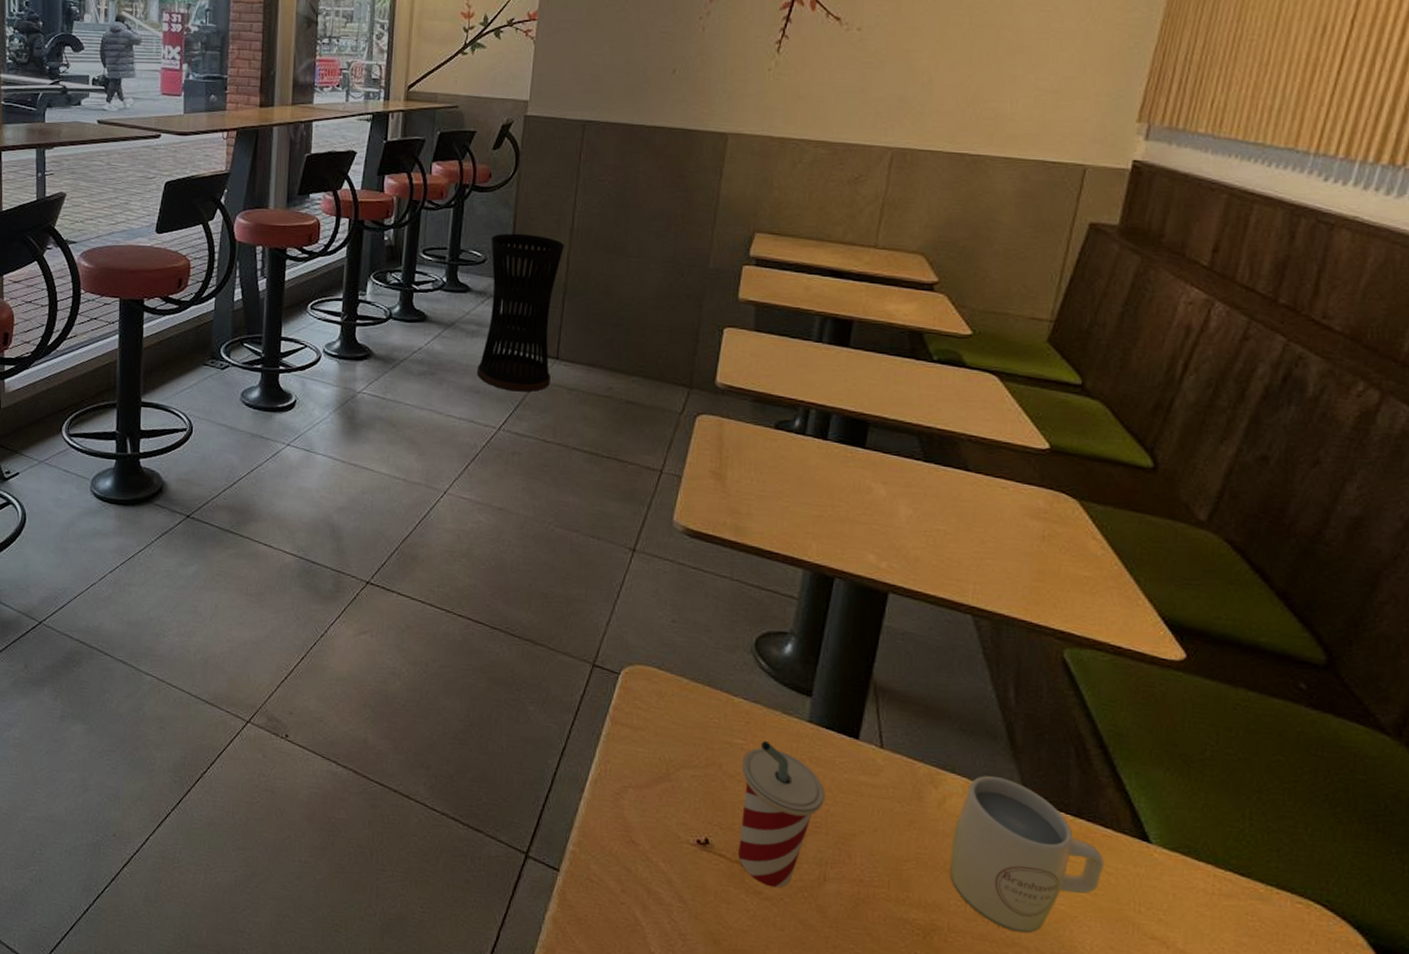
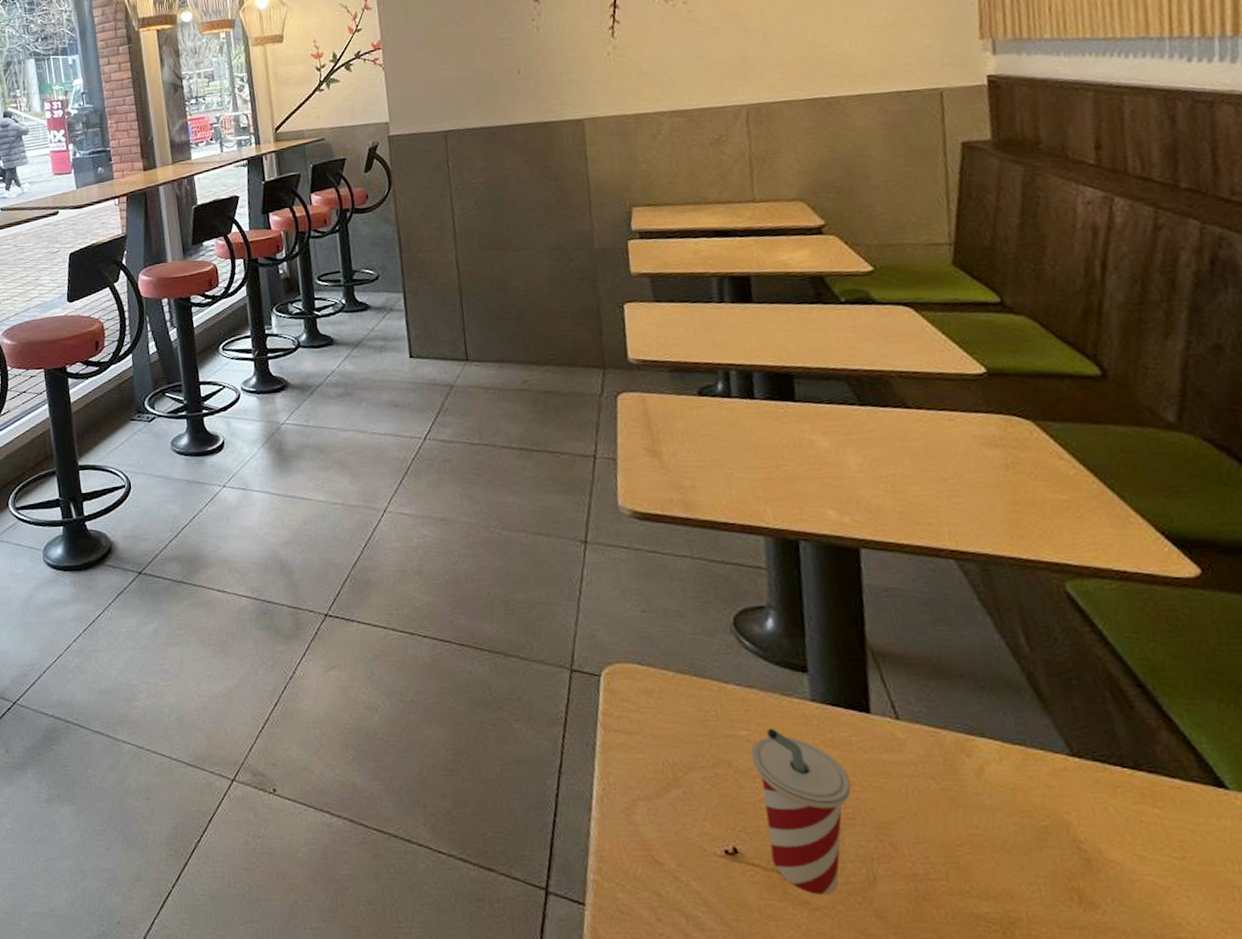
umbrella stand: present [477,233,564,392] -> none [379,245,466,399]
mug: present [949,775,1104,933] -> none [1001,734,1185,914]

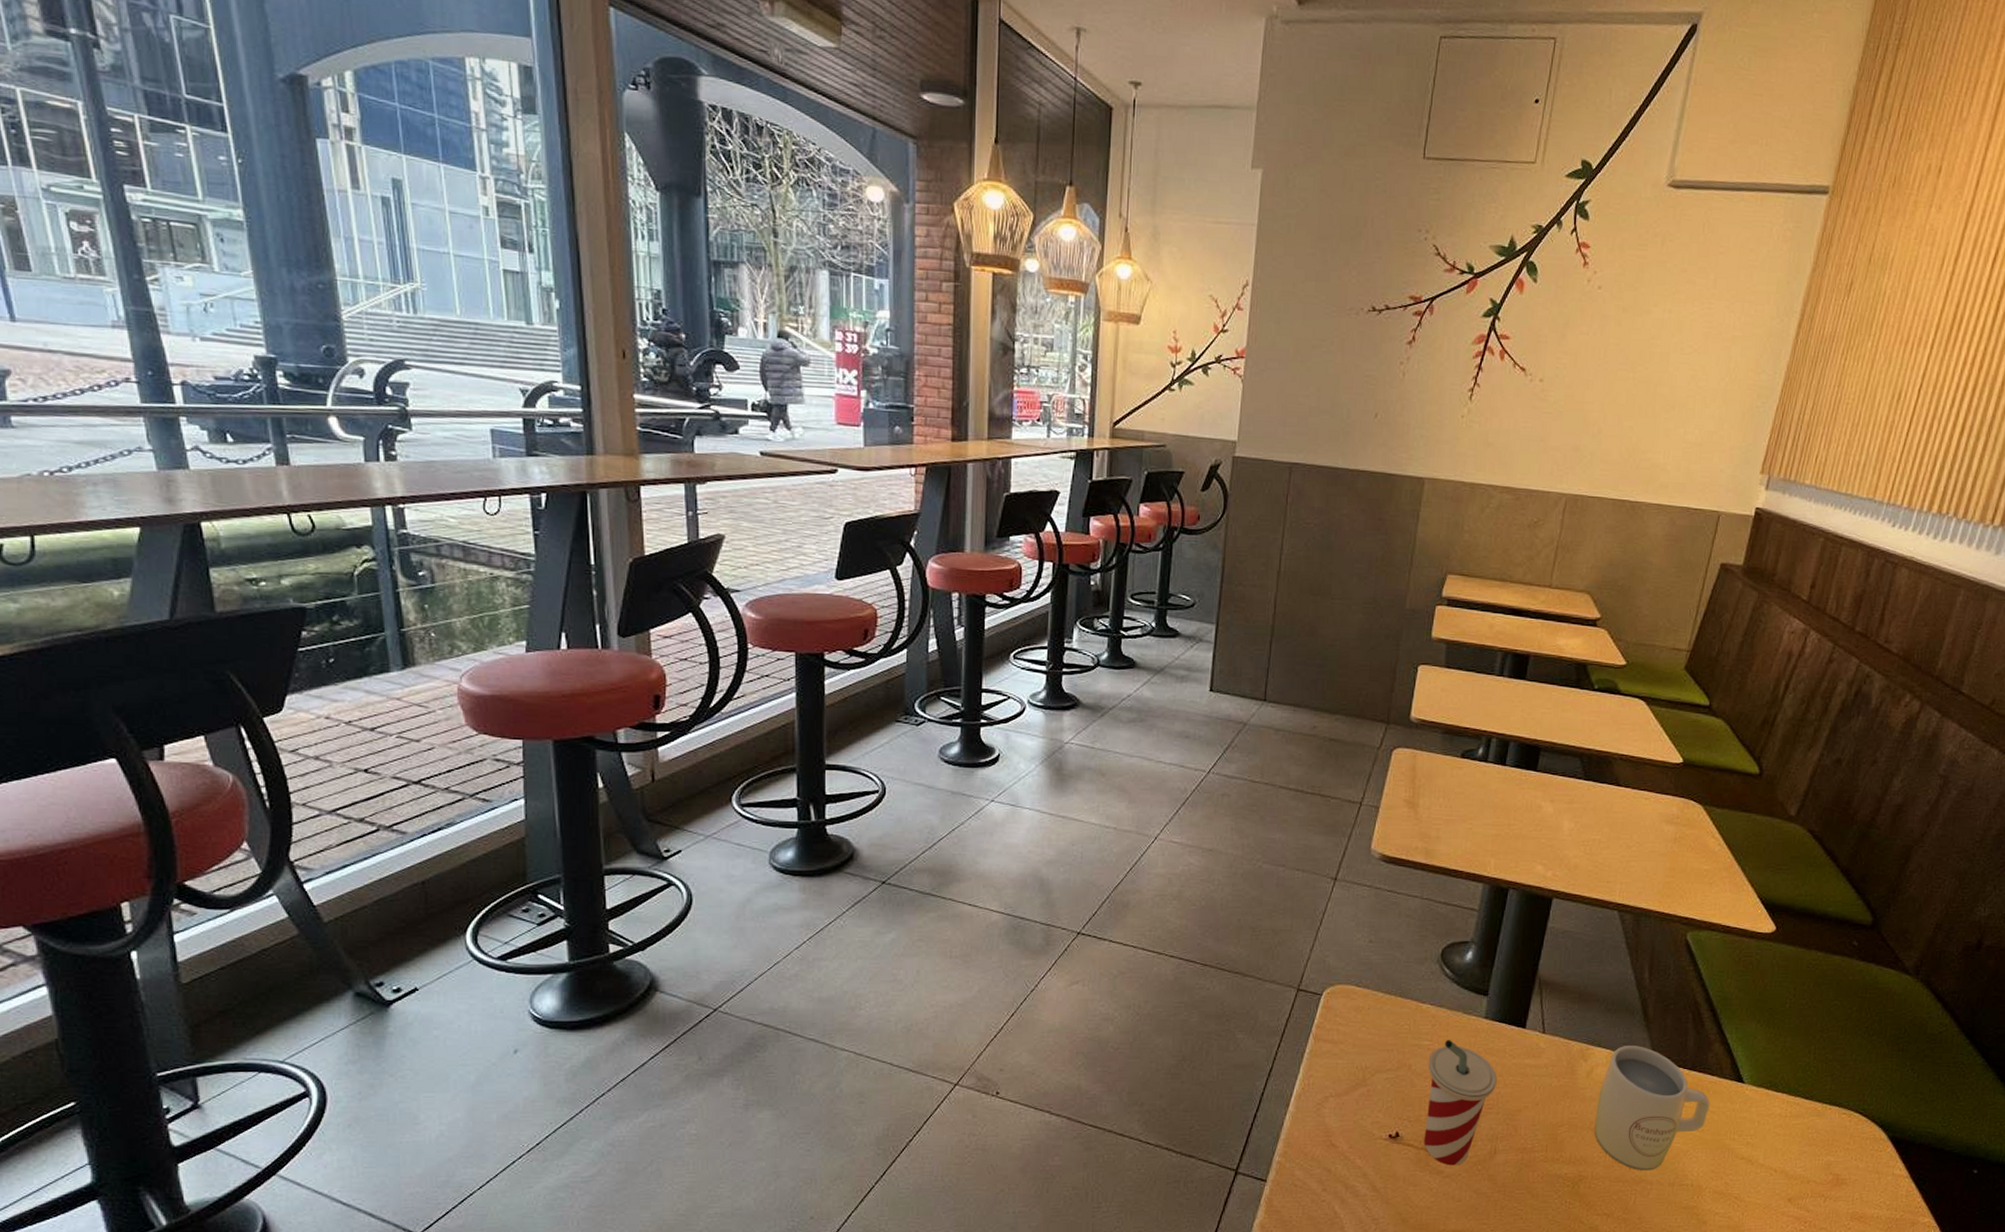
mug: none [1001,734,1185,914] -> present [1594,1045,1710,1171]

